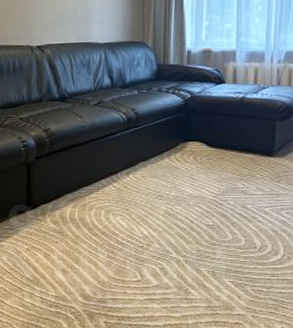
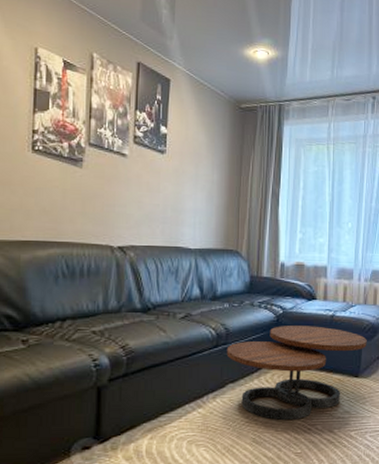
coffee table: none [137,108,281,195] -> present [226,326,367,420]

